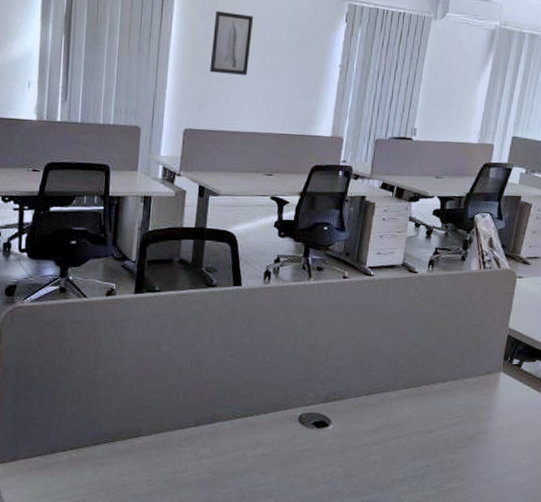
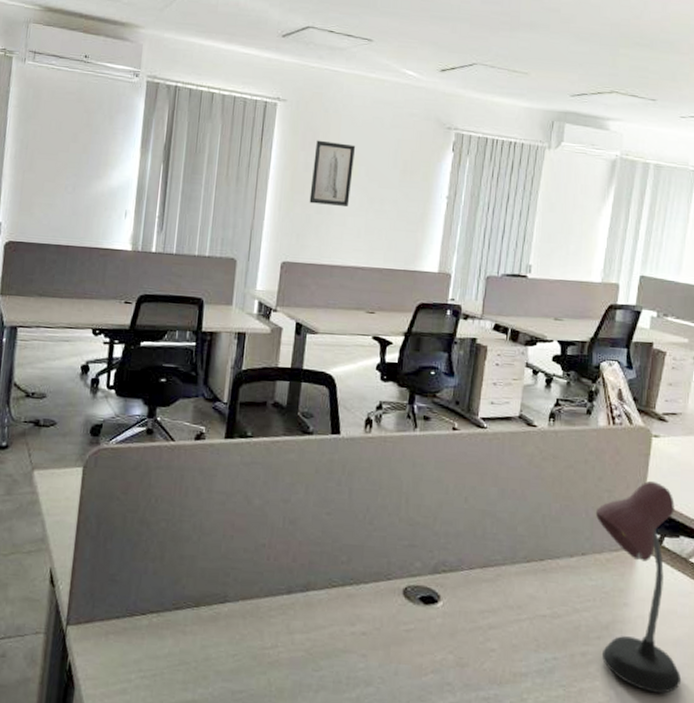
desk lamp: none [465,315,533,488] -> present [595,480,682,694]

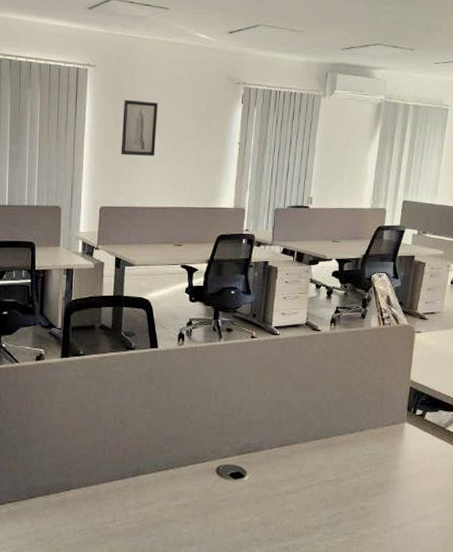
desk lamp: present [595,480,682,694] -> none [370,368,441,533]

